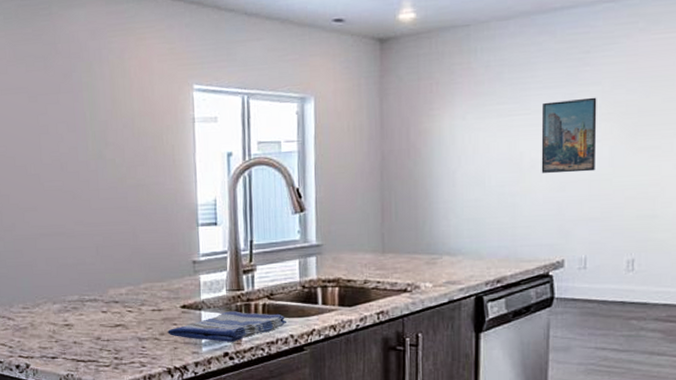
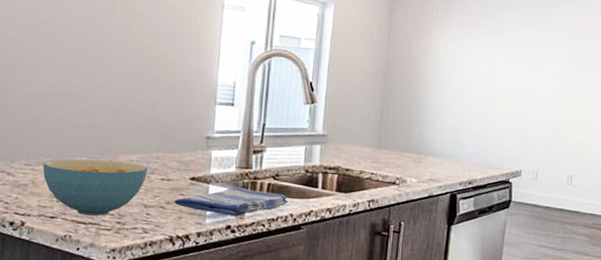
cereal bowl: none [38,296,138,353] -> present [43,159,148,216]
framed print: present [541,97,597,173] -> none [511,39,557,101]

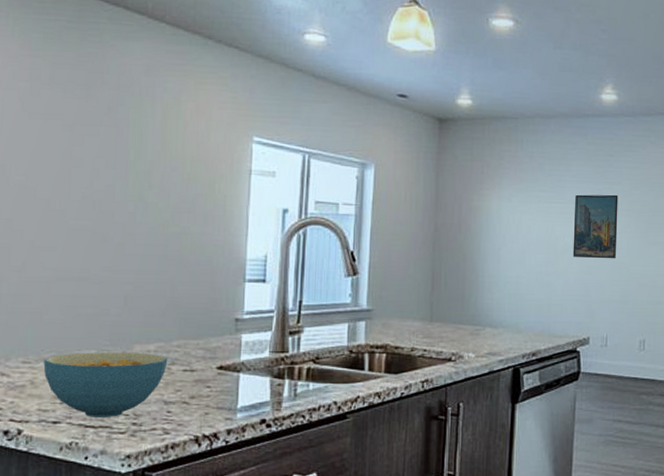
dish towel: present [174,187,289,216] -> none [199,374,332,408]
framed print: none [511,39,557,101] -> present [573,194,618,259]

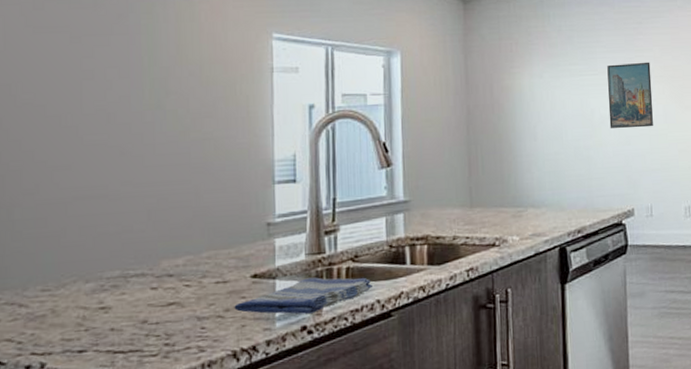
cereal bowl: present [43,352,168,417] -> none [64,268,198,342]
dish towel: none [199,374,332,408] -> present [234,277,374,314]

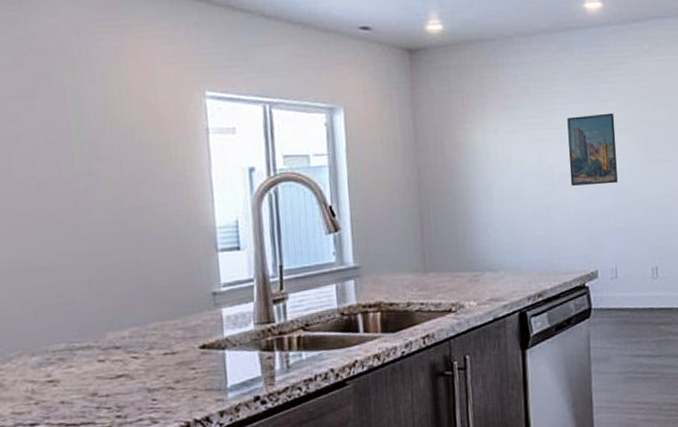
dish towel: present [234,277,374,314] -> none [184,347,326,385]

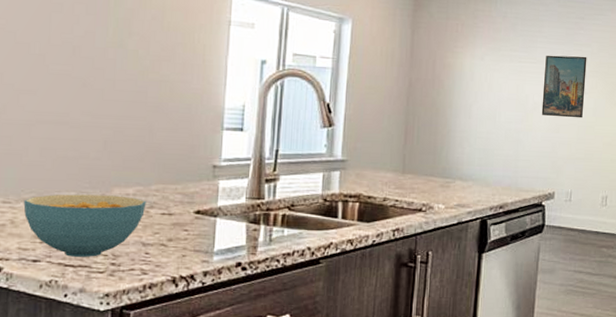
cereal bowl: none [10,340,146,415] -> present [23,194,147,257]

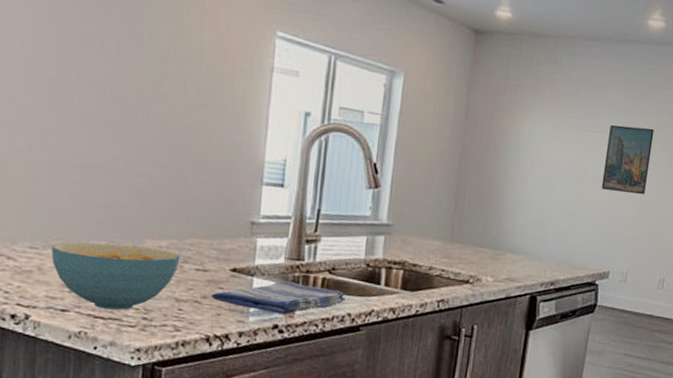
dish towel: none [177,220,306,252] -> present [211,281,346,314]

